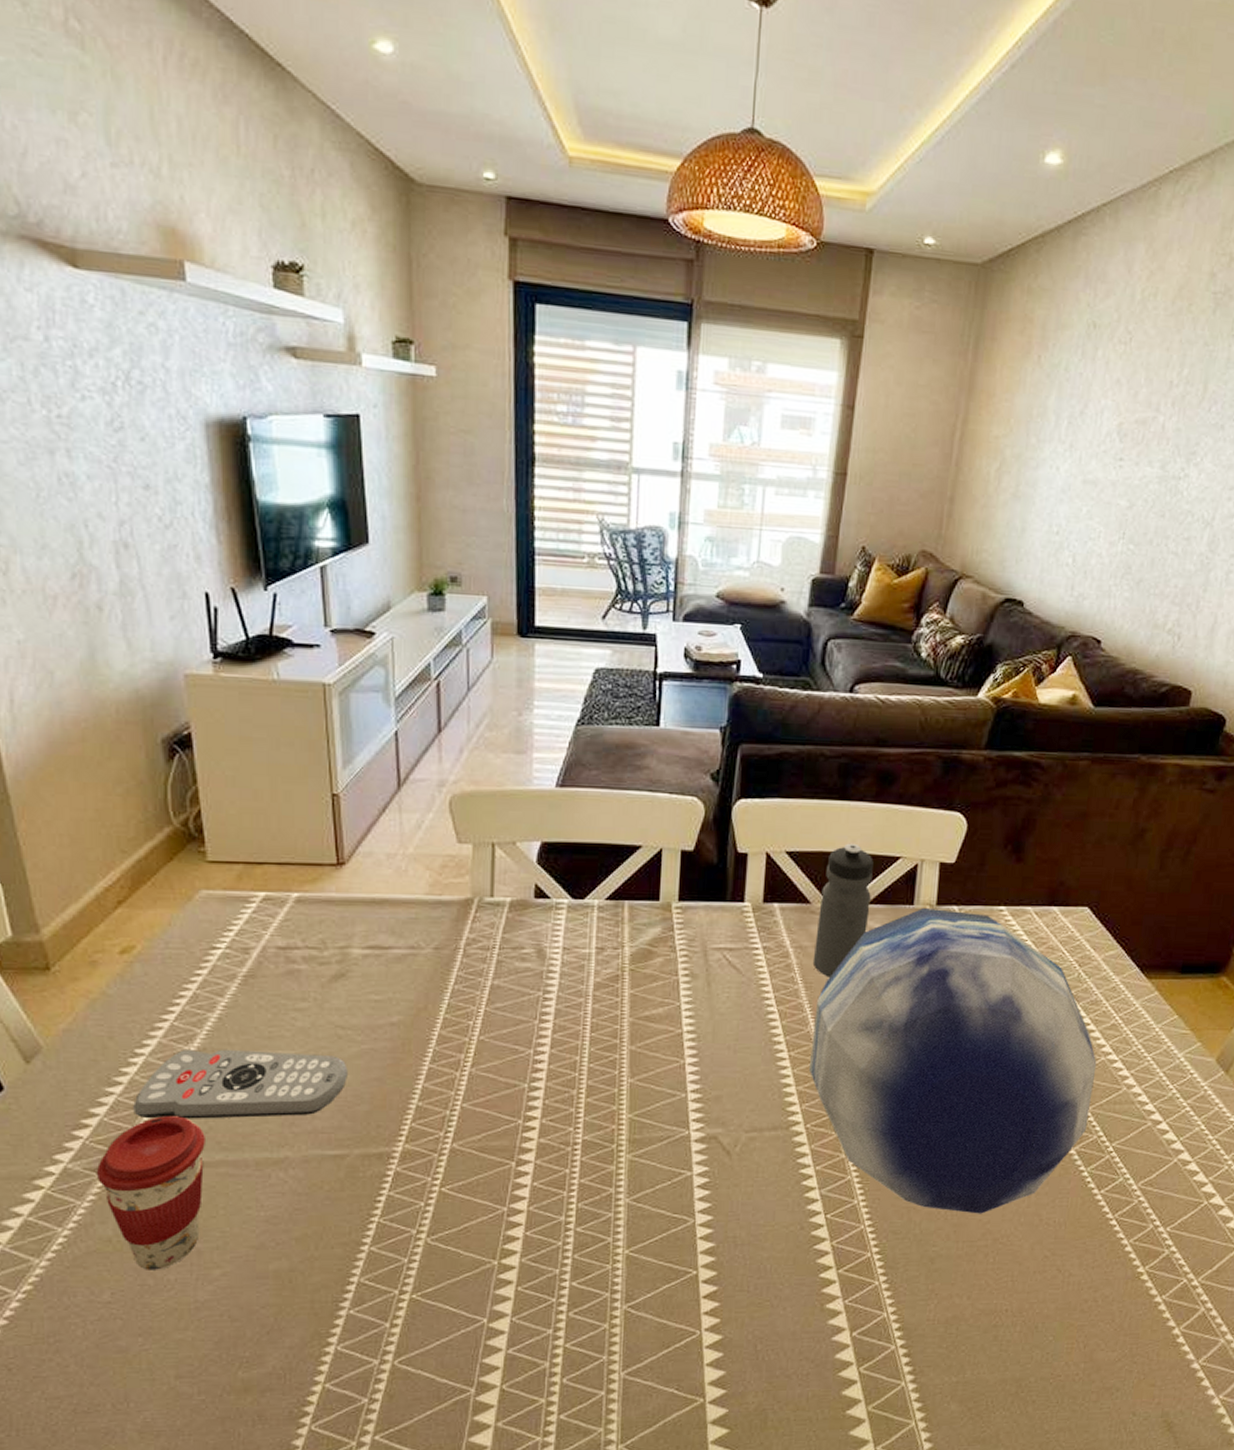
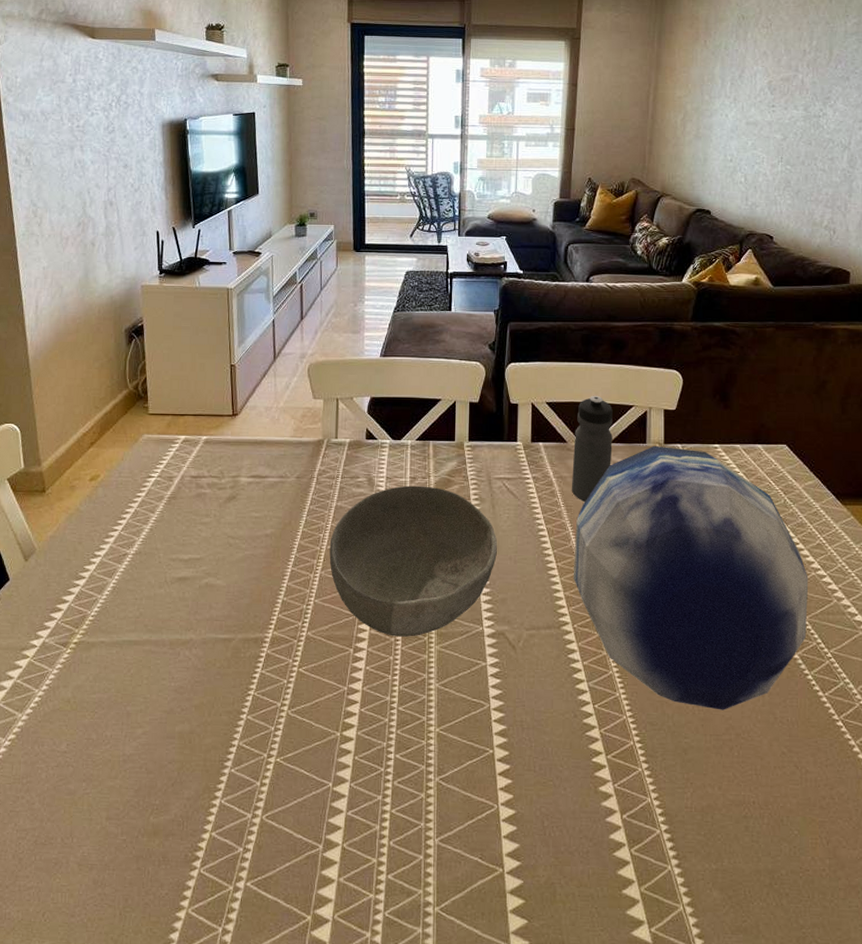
coffee cup: present [96,1116,205,1270] -> none [63,604,137,727]
remote control: present [133,1049,348,1119] -> none [91,553,235,607]
bowl: none [482,958,713,1145] -> present [329,485,498,637]

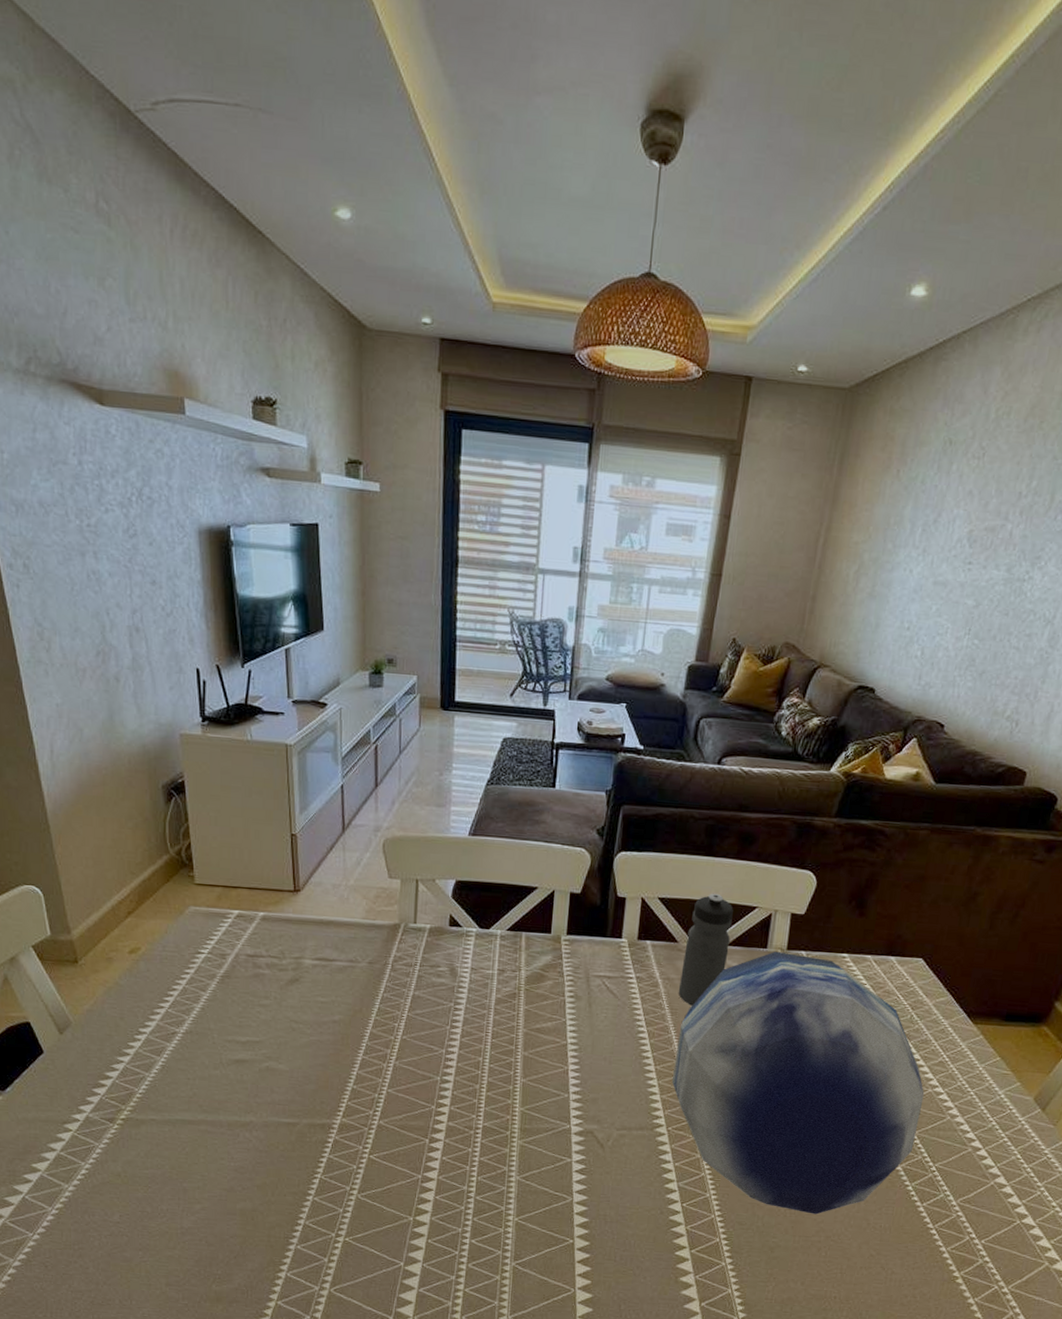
bowl: present [329,485,498,637] -> none [404,978,592,1131]

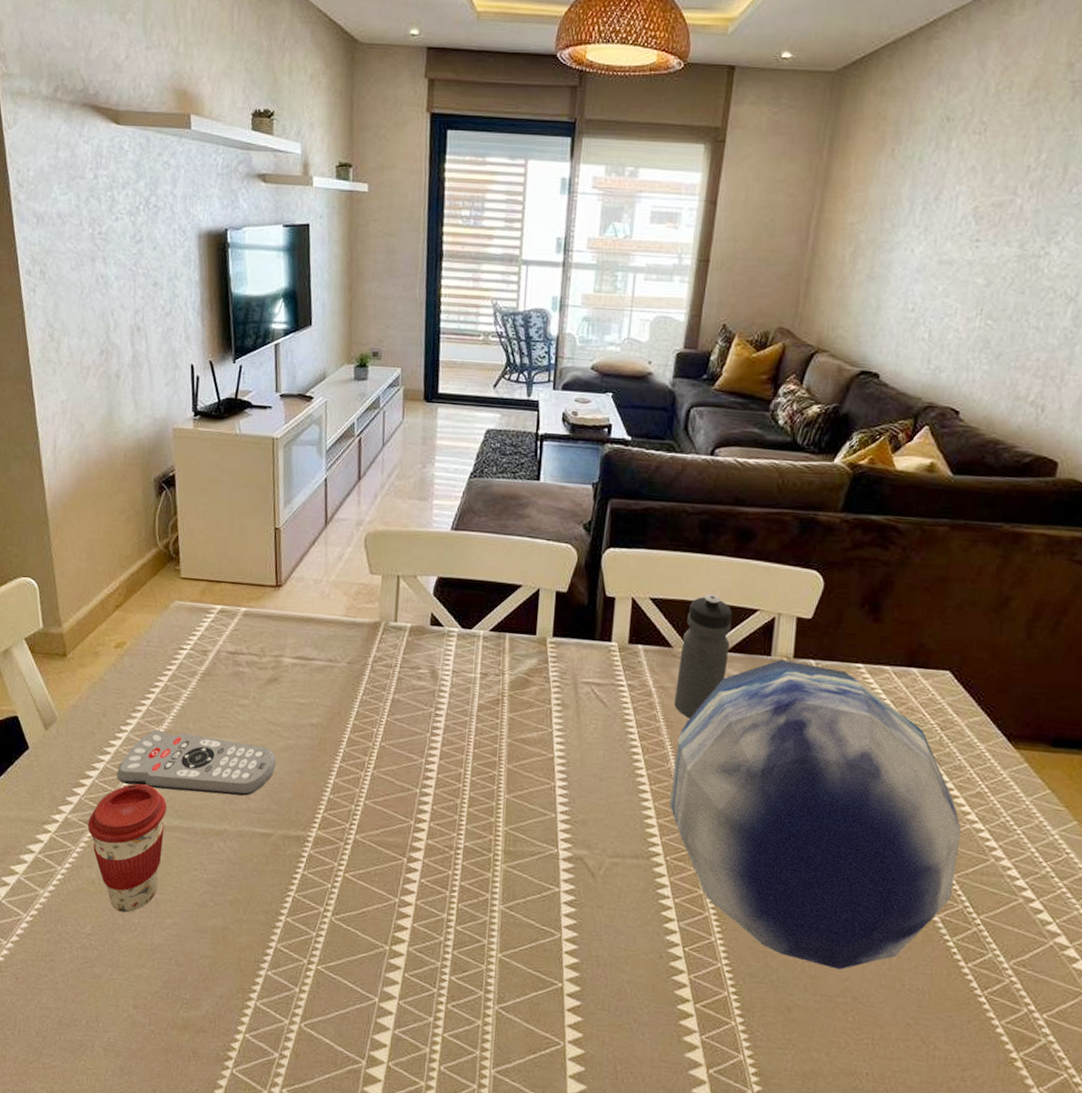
coffee cup: none [109,1082,190,1201] -> present [87,783,167,913]
remote control: none [138,1031,299,1089] -> present [117,730,276,796]

